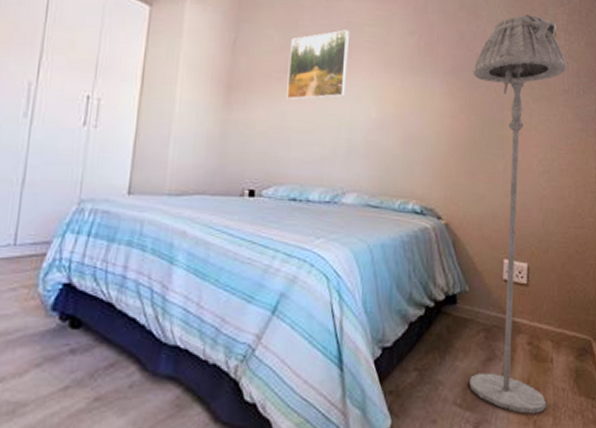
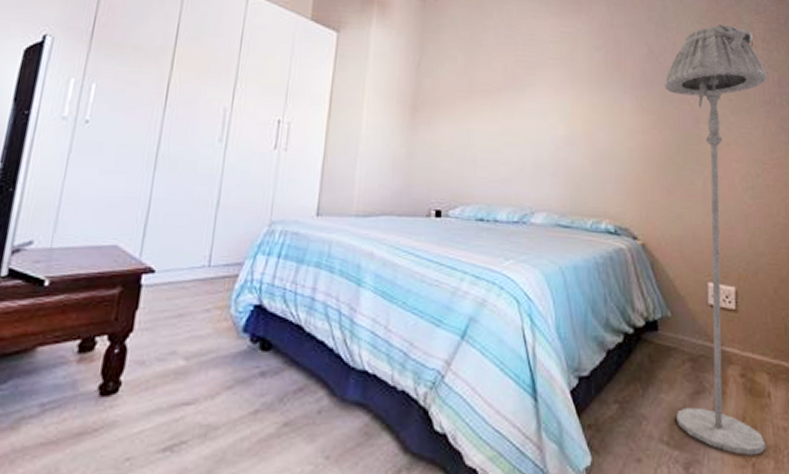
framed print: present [286,30,349,100] -> none [471,48,533,119]

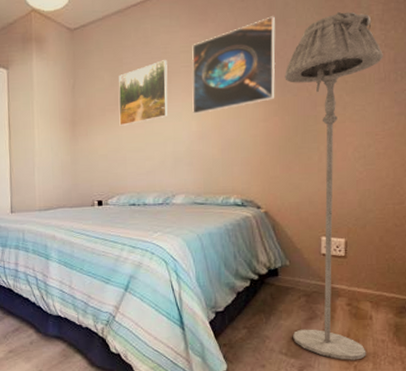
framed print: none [471,48,533,119] -> present [118,60,168,126]
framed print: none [560,18,655,116] -> present [191,16,276,115]

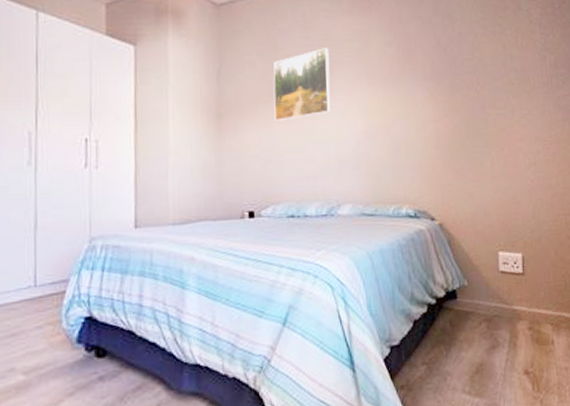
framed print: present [191,16,276,115] -> none [355,10,444,112]
floor lamp: present [284,11,383,360] -> none [452,11,551,394]

